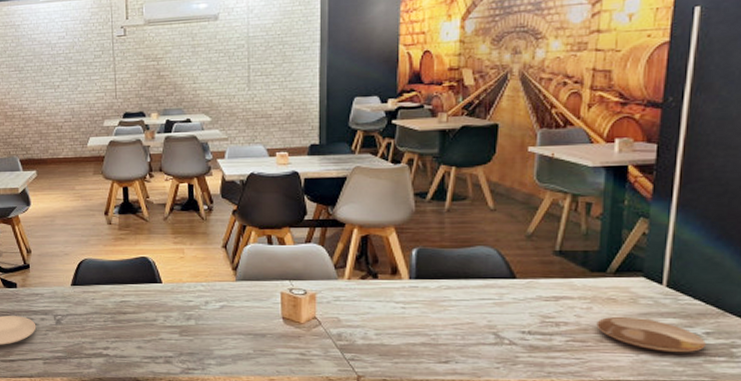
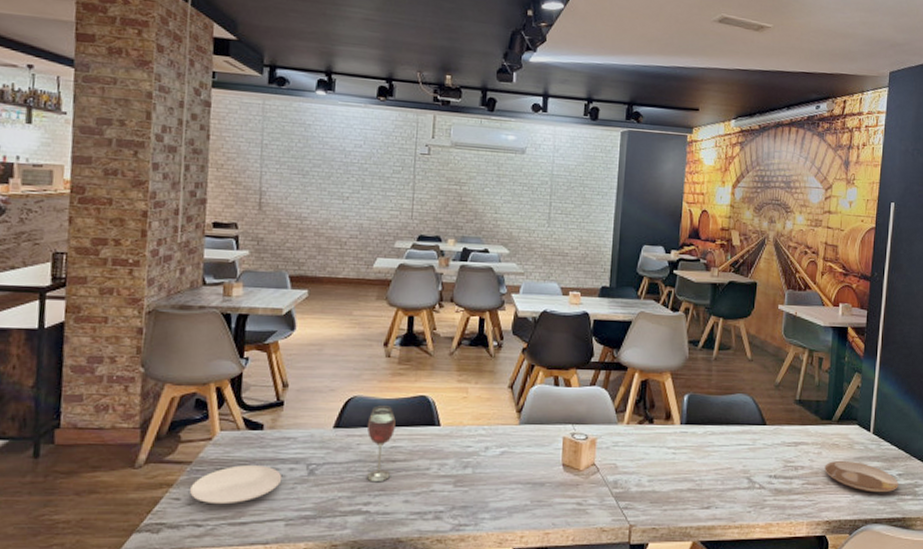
wineglass: none [99,266,123,331] -> present [367,405,396,483]

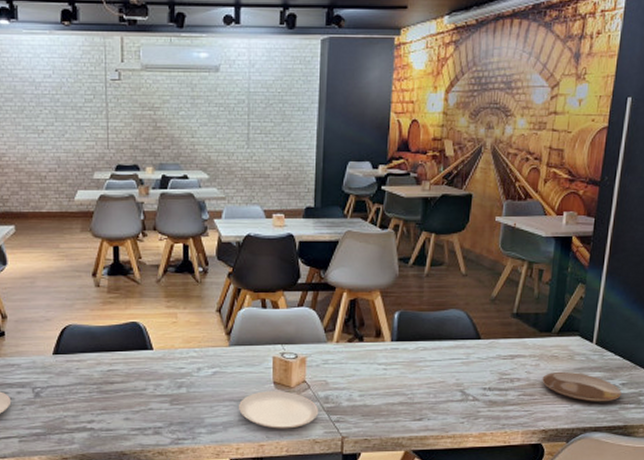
wineglass: present [367,405,396,483] -> none [85,333,110,403]
plate: none [525,474,608,516] -> present [239,391,319,429]

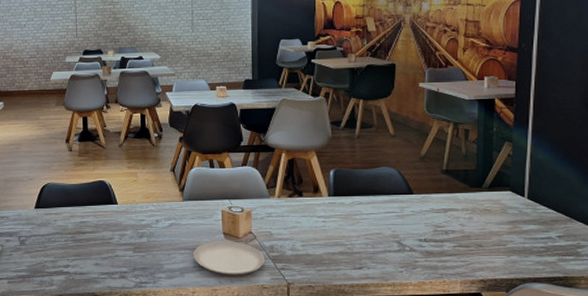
plate: present [542,371,622,402] -> none [477,224,559,254]

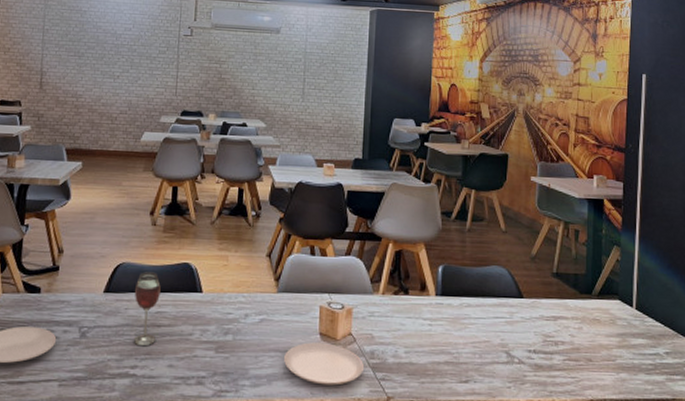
wineglass: none [61,190,82,250] -> present [134,272,161,347]

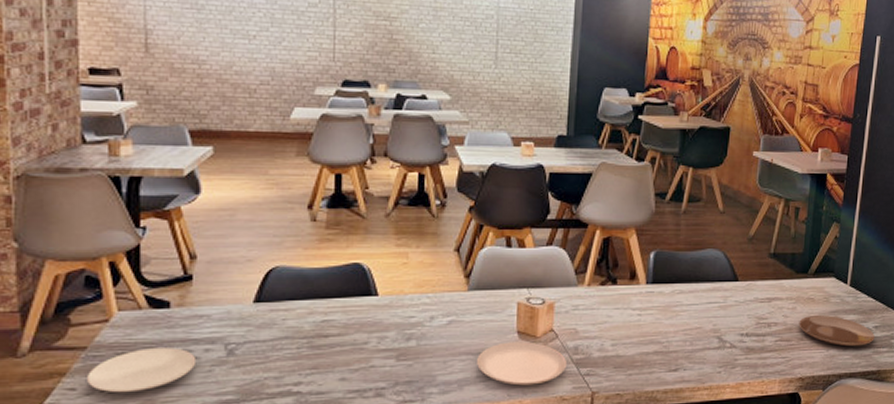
wineglass: present [134,272,161,347] -> none [294,276,326,360]
plate: none [586,336,666,372] -> present [799,314,875,347]

